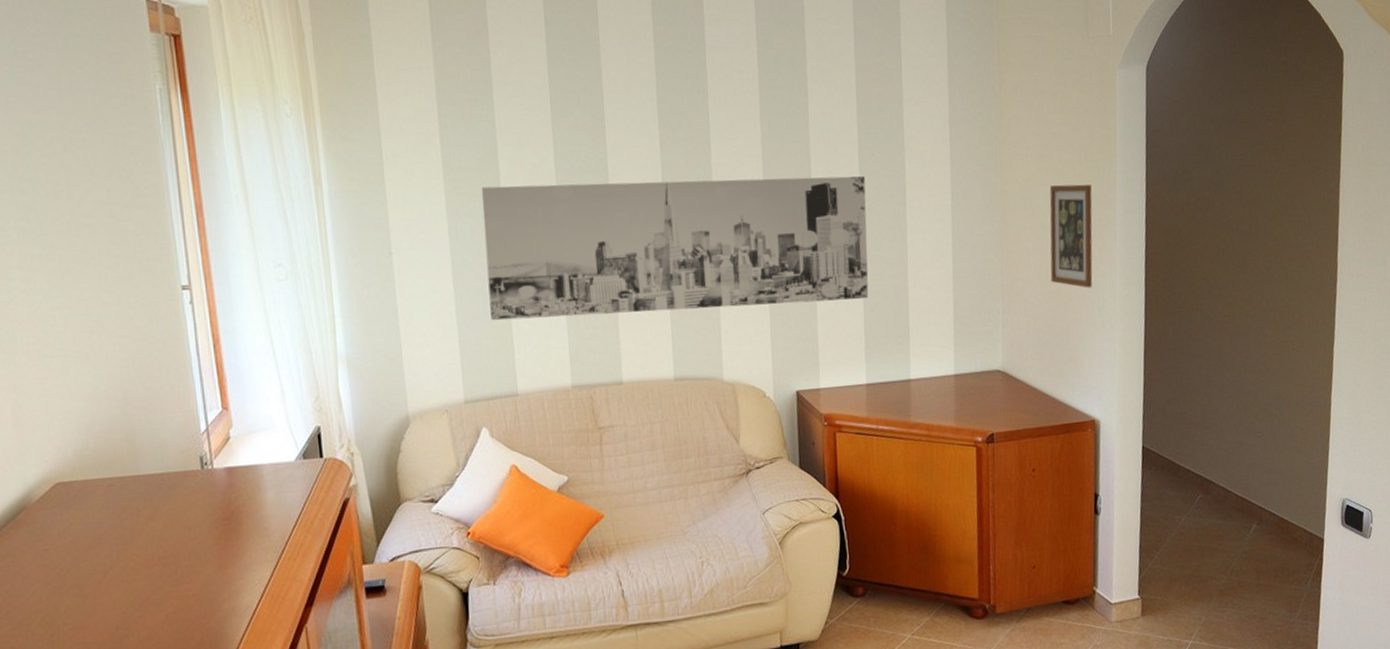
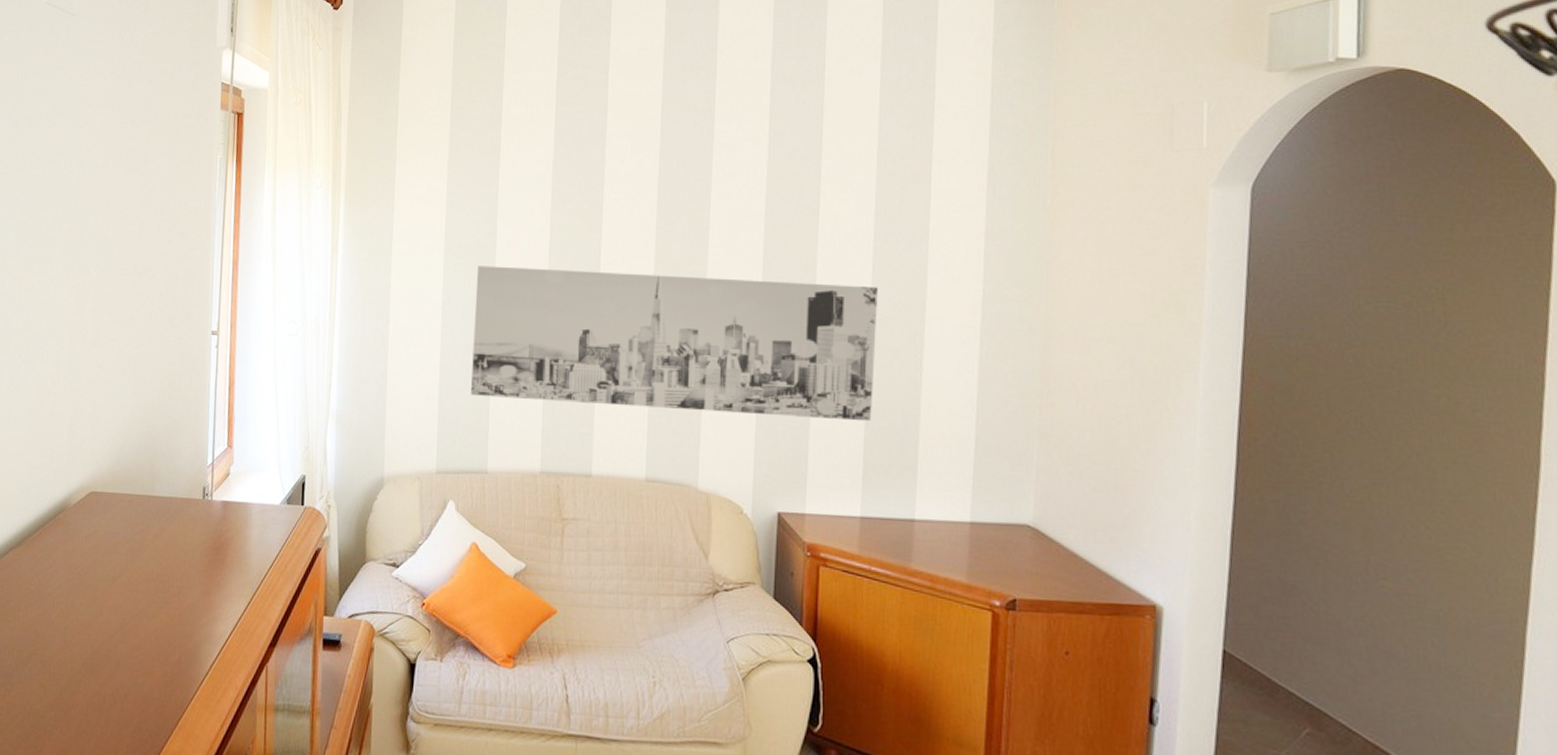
picture frame: present [1049,184,1093,288] -> none [1104,317,1167,443]

